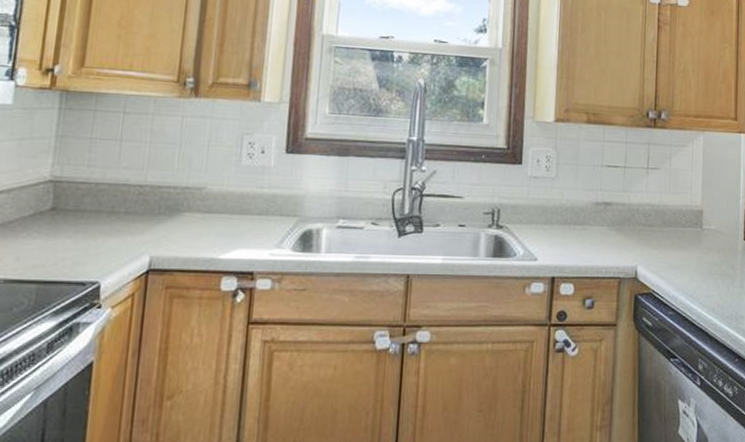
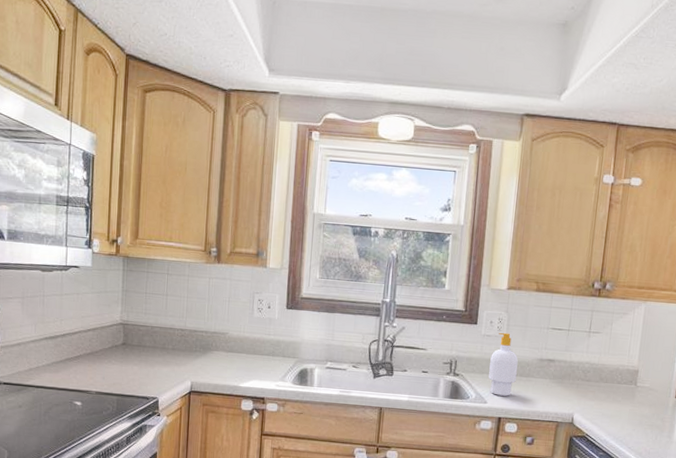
soap bottle: none [538,173,571,250] -> present [488,332,518,396]

